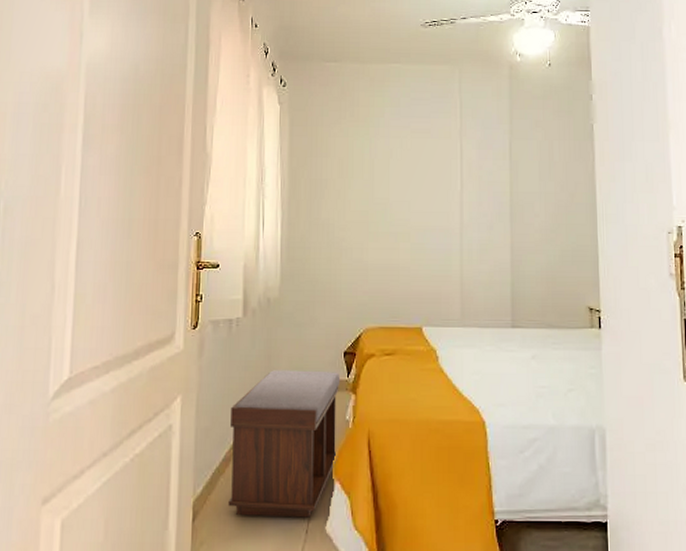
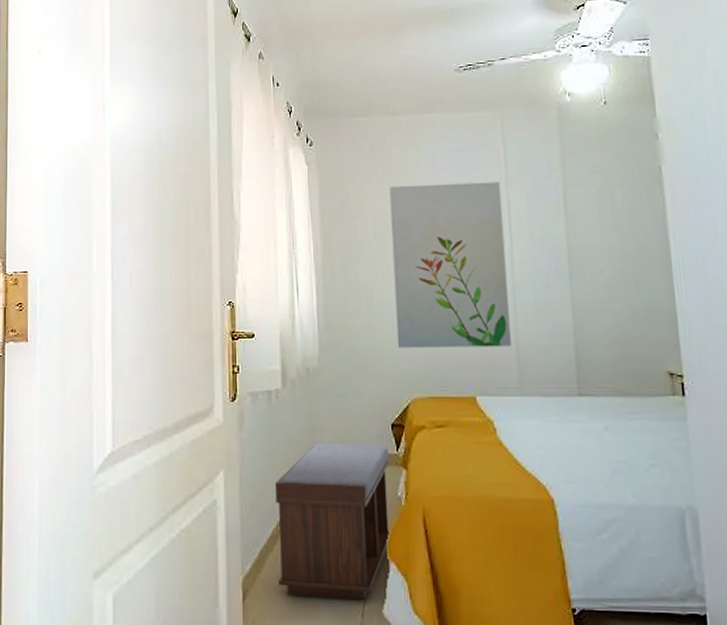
wall art: none [354,129,456,282] -> present [389,181,511,348]

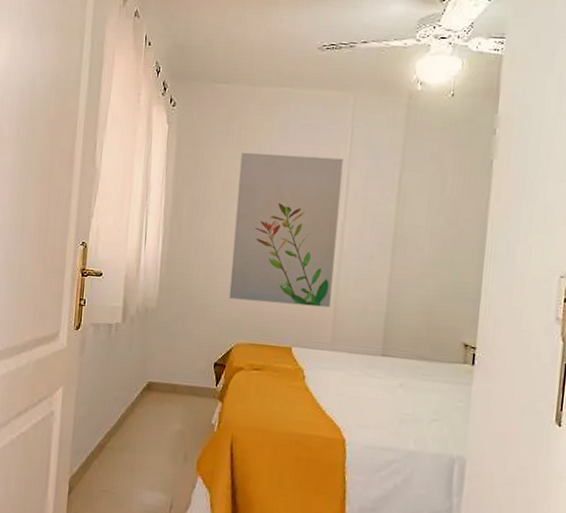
bench: present [275,444,392,600] -> none [100,373,210,504]

